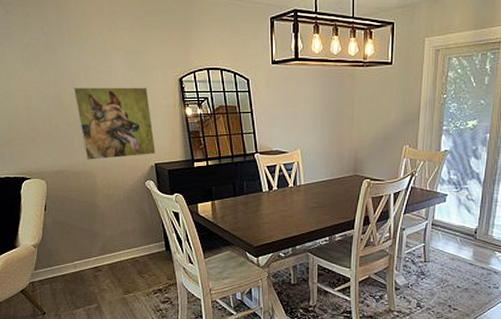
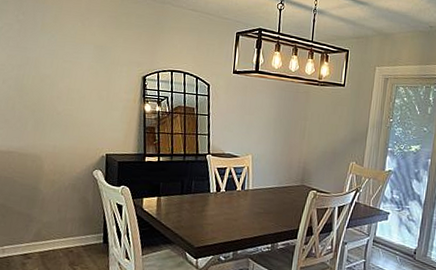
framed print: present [73,87,155,160] -> none [36,73,111,146]

